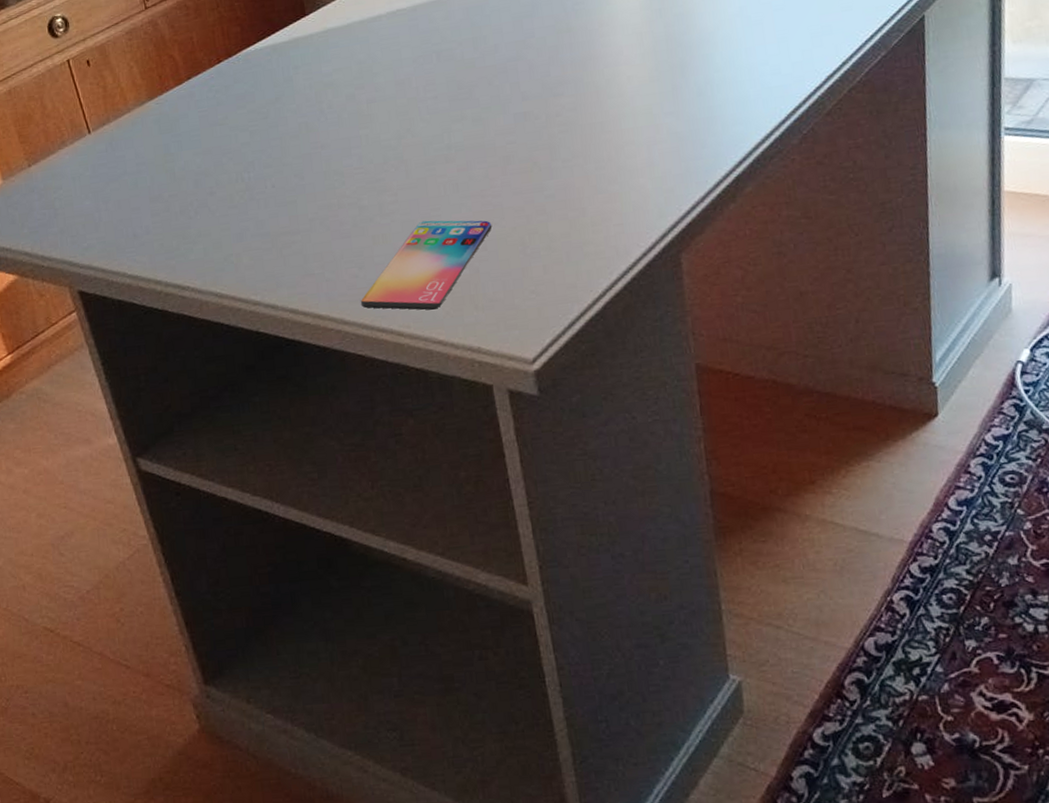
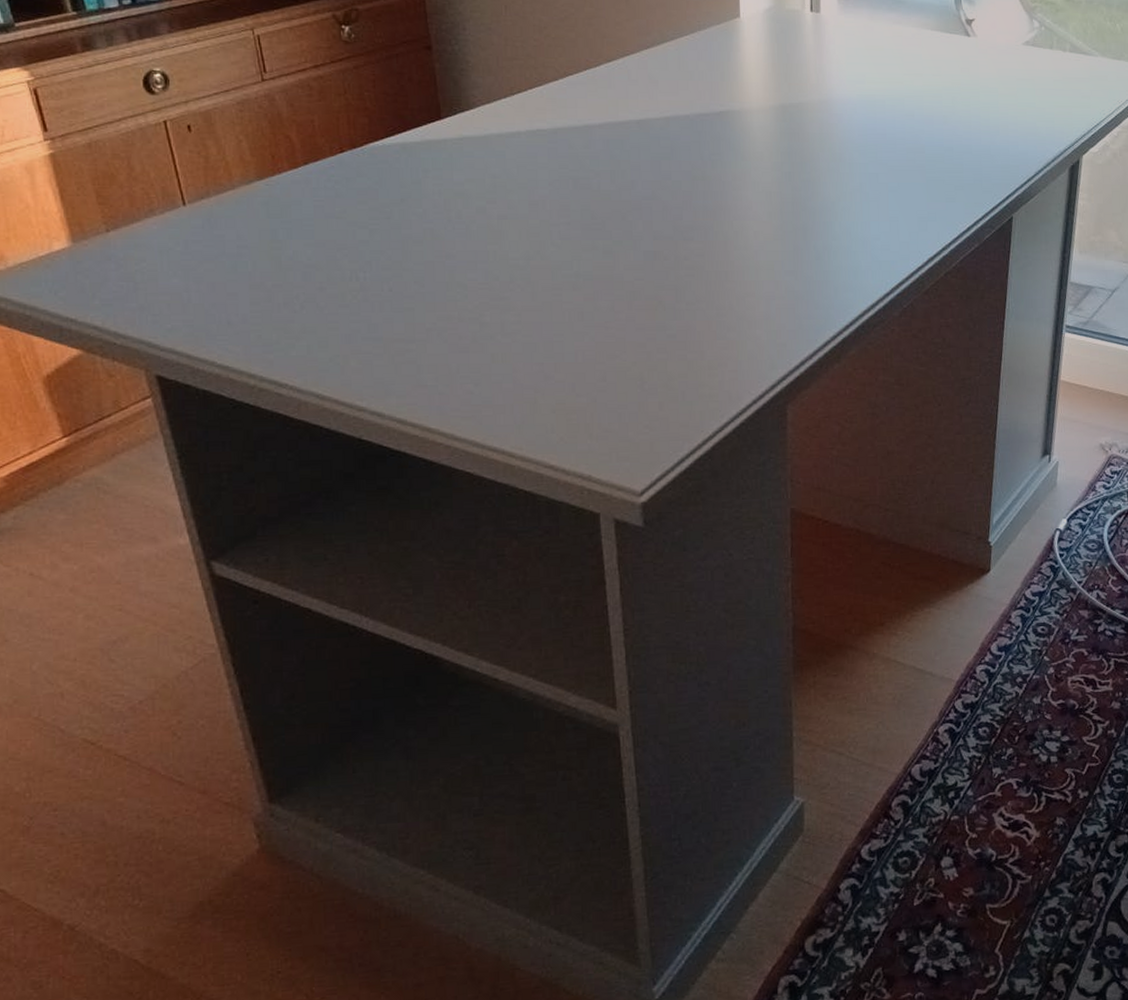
smartphone: present [360,220,492,310] -> none [473,345,613,434]

